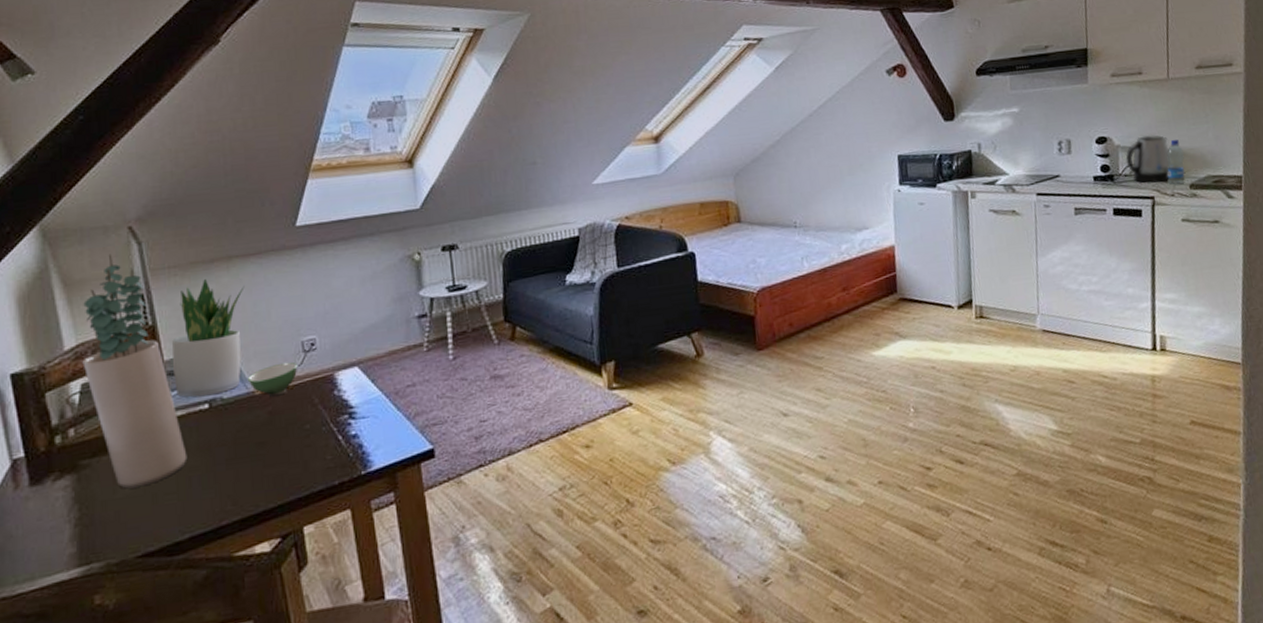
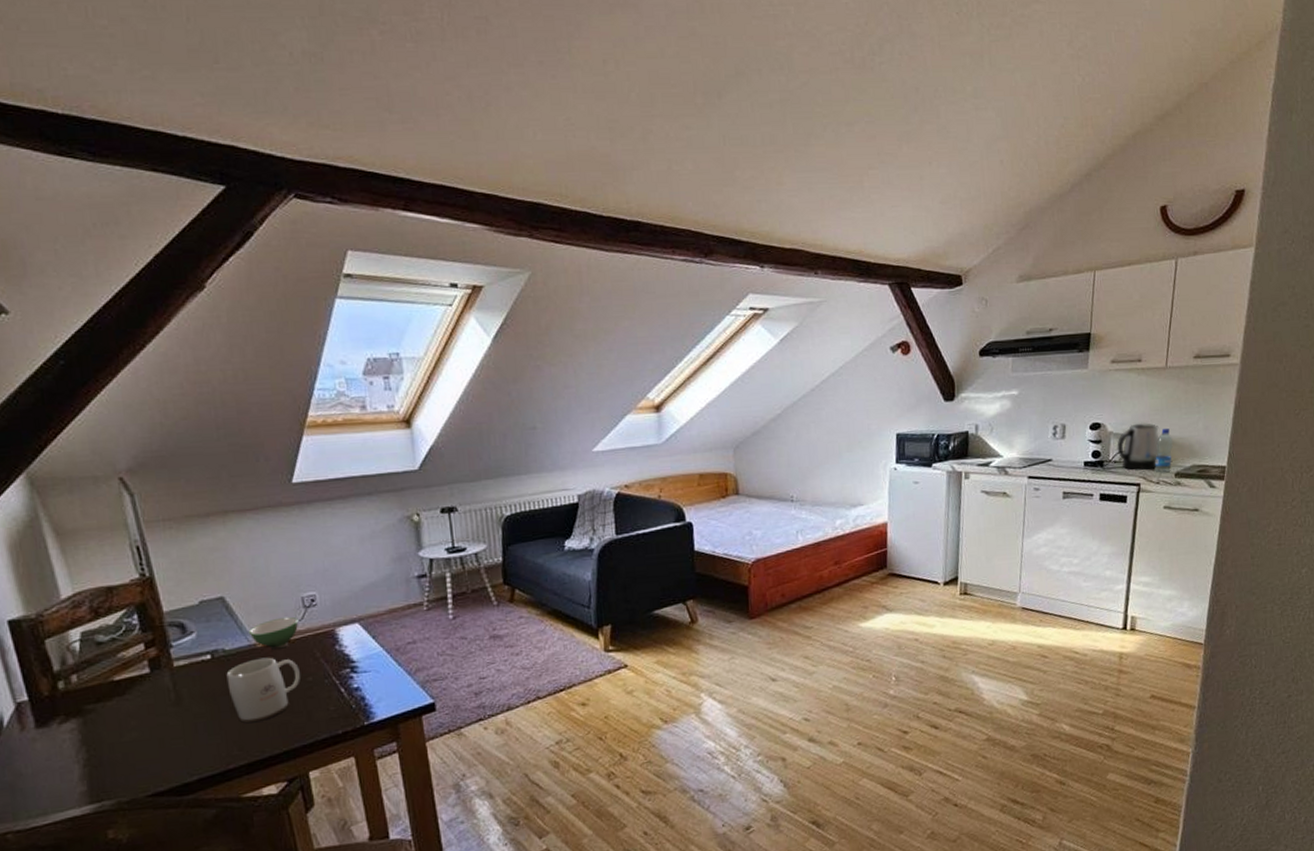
vase: present [82,253,188,489] -> none [77,504,192,733]
planter: present [172,279,245,398] -> none [171,533,242,649]
mug: none [223,405,299,475] -> present [226,657,301,723]

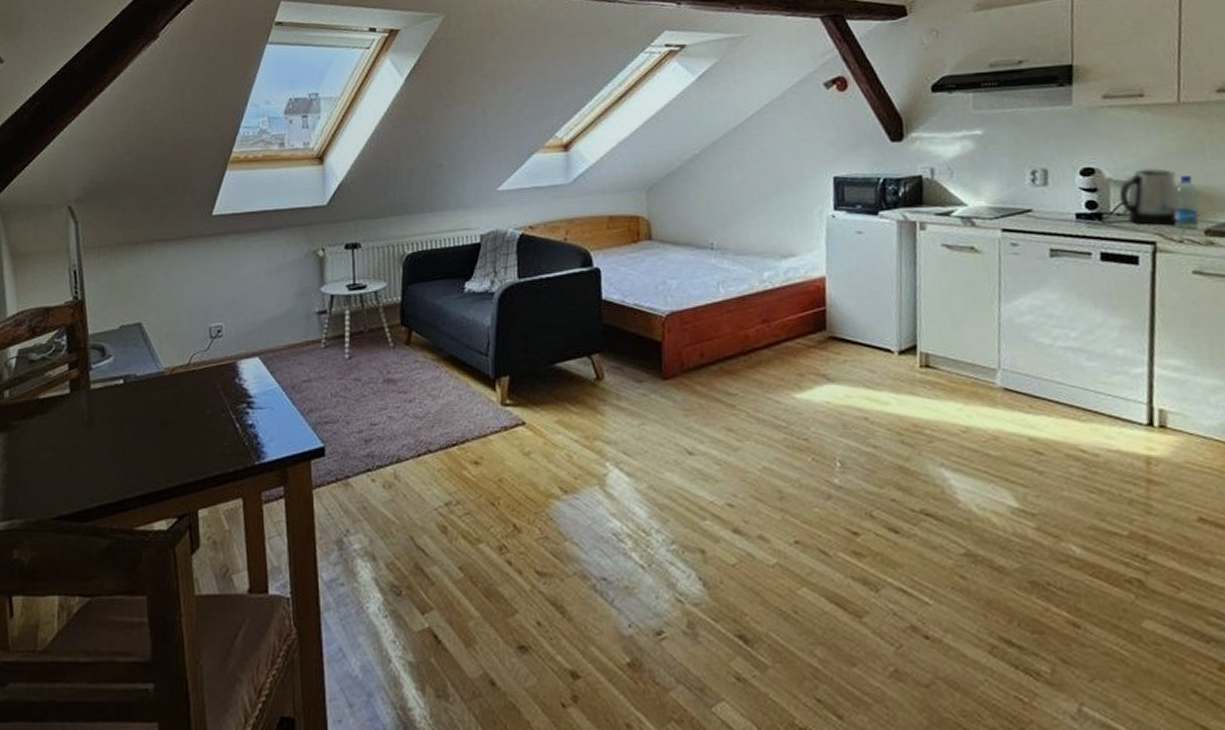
mug: present [226,657,301,723] -> none [134,386,201,451]
bowl: present [248,616,299,651] -> none [158,346,205,380]

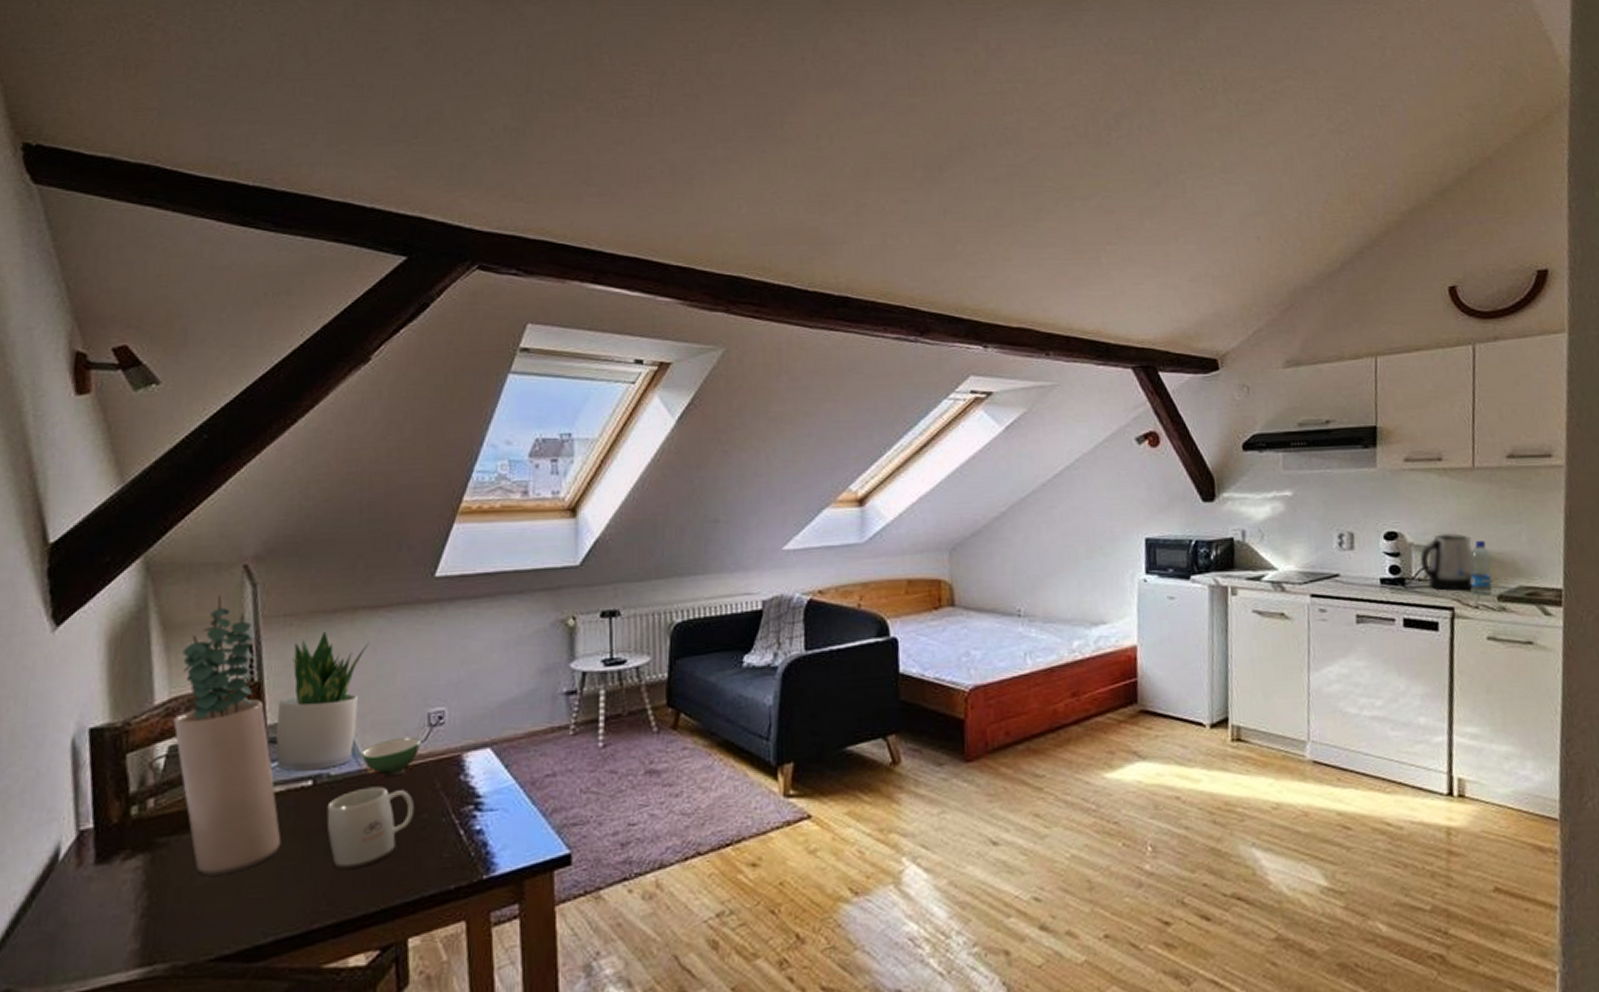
vase: none [21,230,102,453] -> present [173,595,282,876]
planter: none [95,260,163,372] -> present [275,632,369,772]
mug: none [134,386,201,451] -> present [326,786,415,869]
bowl: none [158,346,205,380] -> present [360,736,421,779]

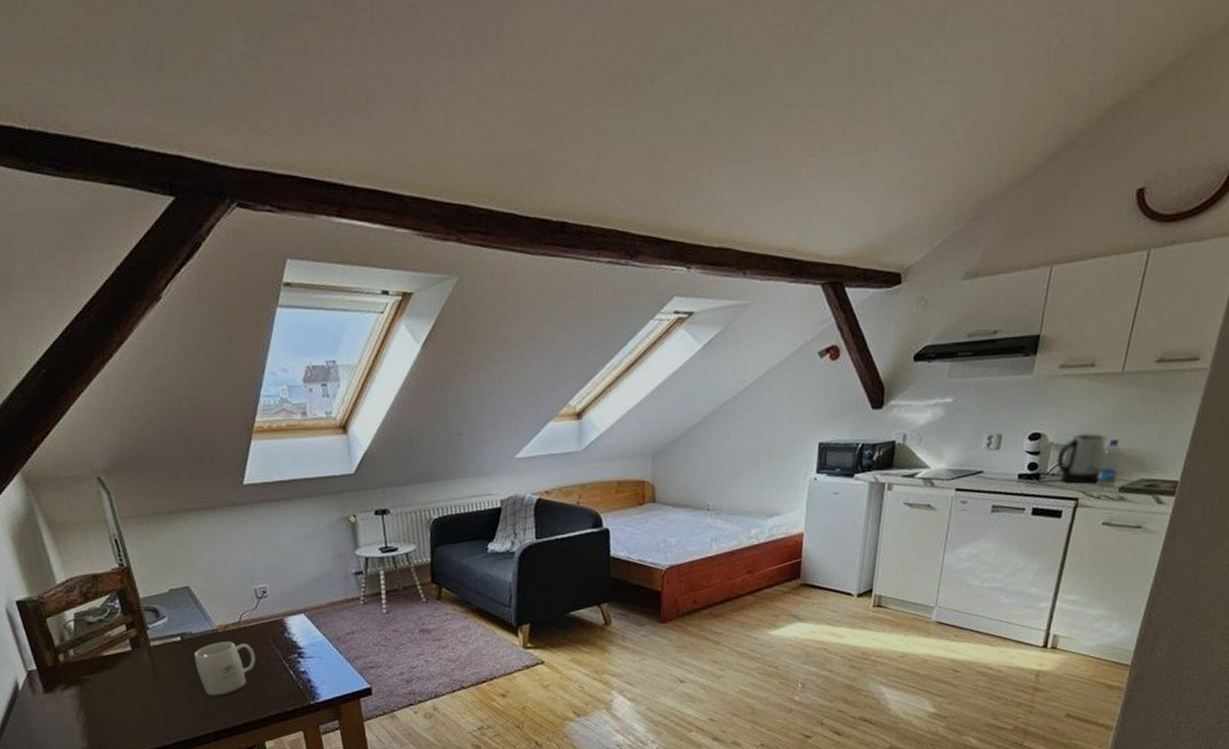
vase: present [173,595,282,876] -> none [67,501,167,701]
planter: present [275,632,369,772] -> none [145,529,205,631]
bowl: present [360,736,421,779] -> none [210,606,253,636]

